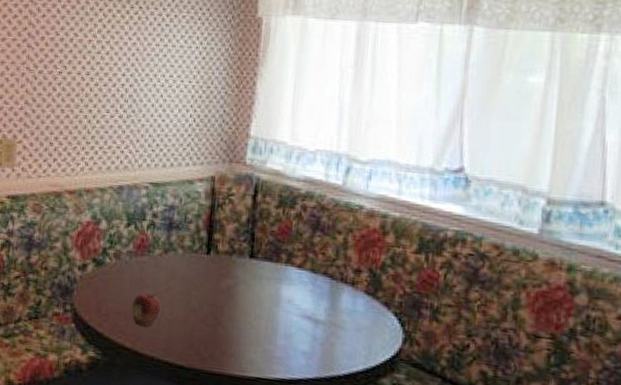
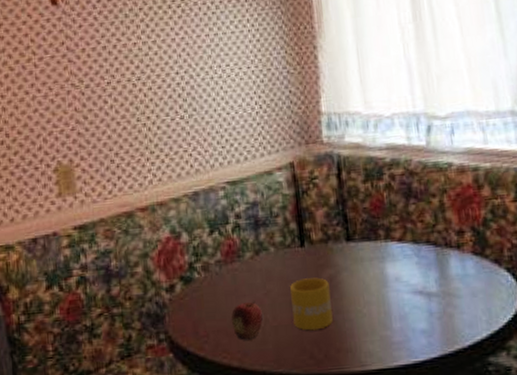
mug: none [187,283,226,331] -> present [290,277,333,331]

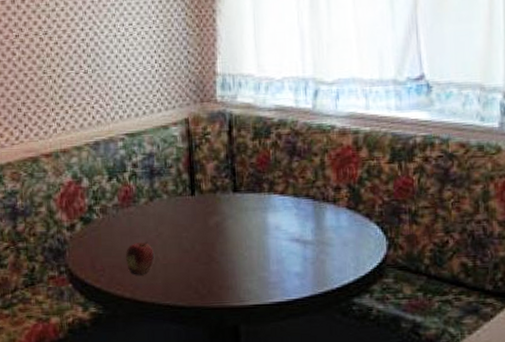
mug: present [290,277,333,331] -> none [180,223,217,270]

